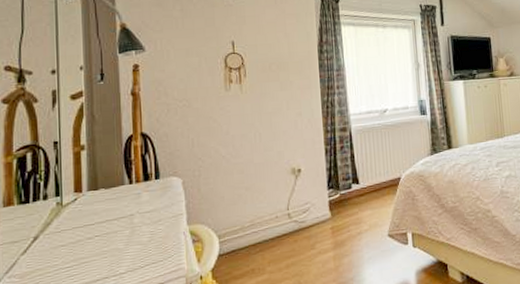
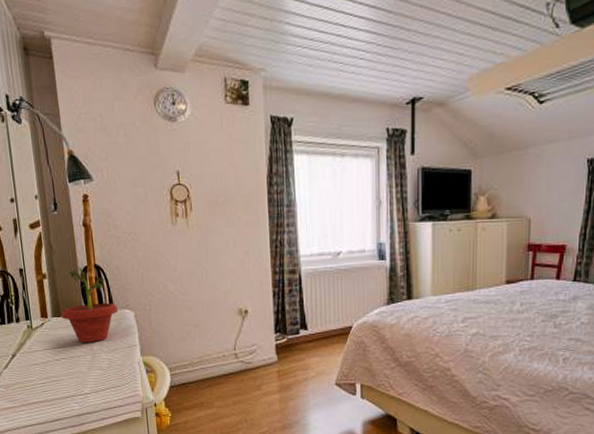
potted plant: none [99,135,163,217] -> present [61,266,118,343]

